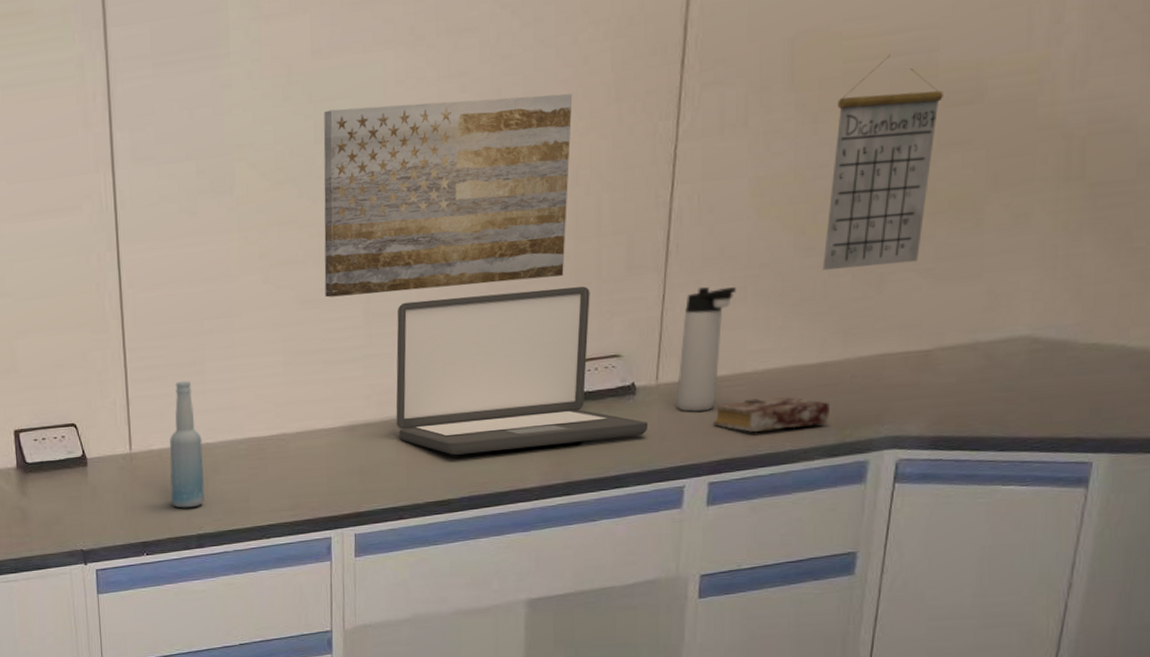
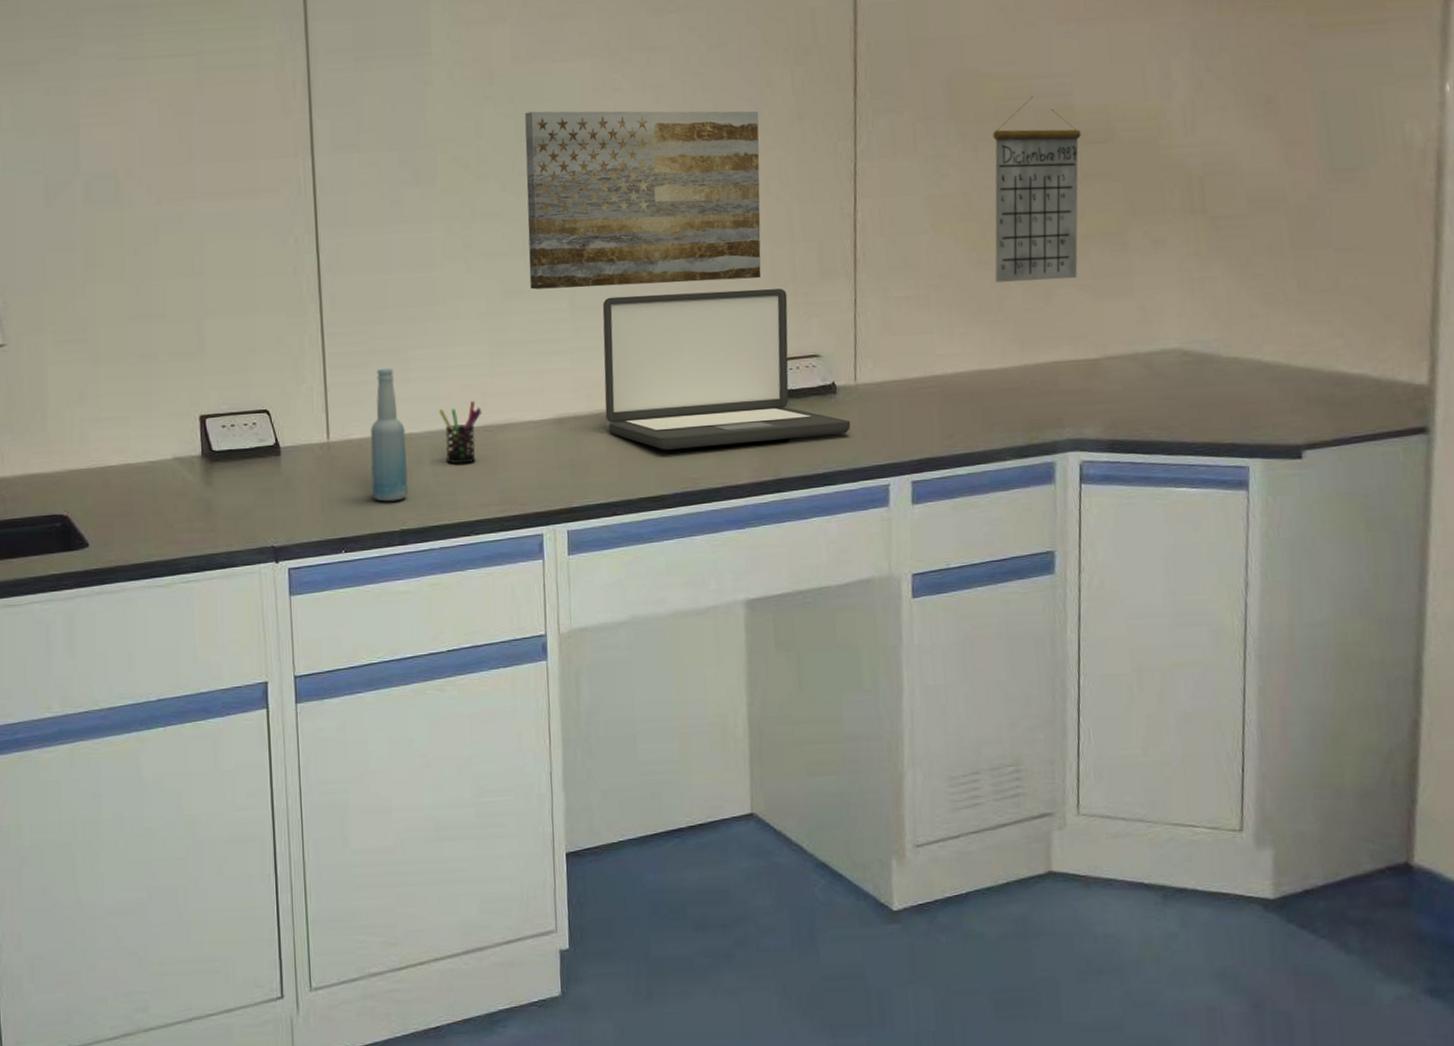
pen holder: none [234,411,276,472] -> present [439,401,482,464]
thermos bottle: present [676,286,736,412] -> none [874,293,921,412]
book: present [712,397,830,432] -> none [910,399,1016,432]

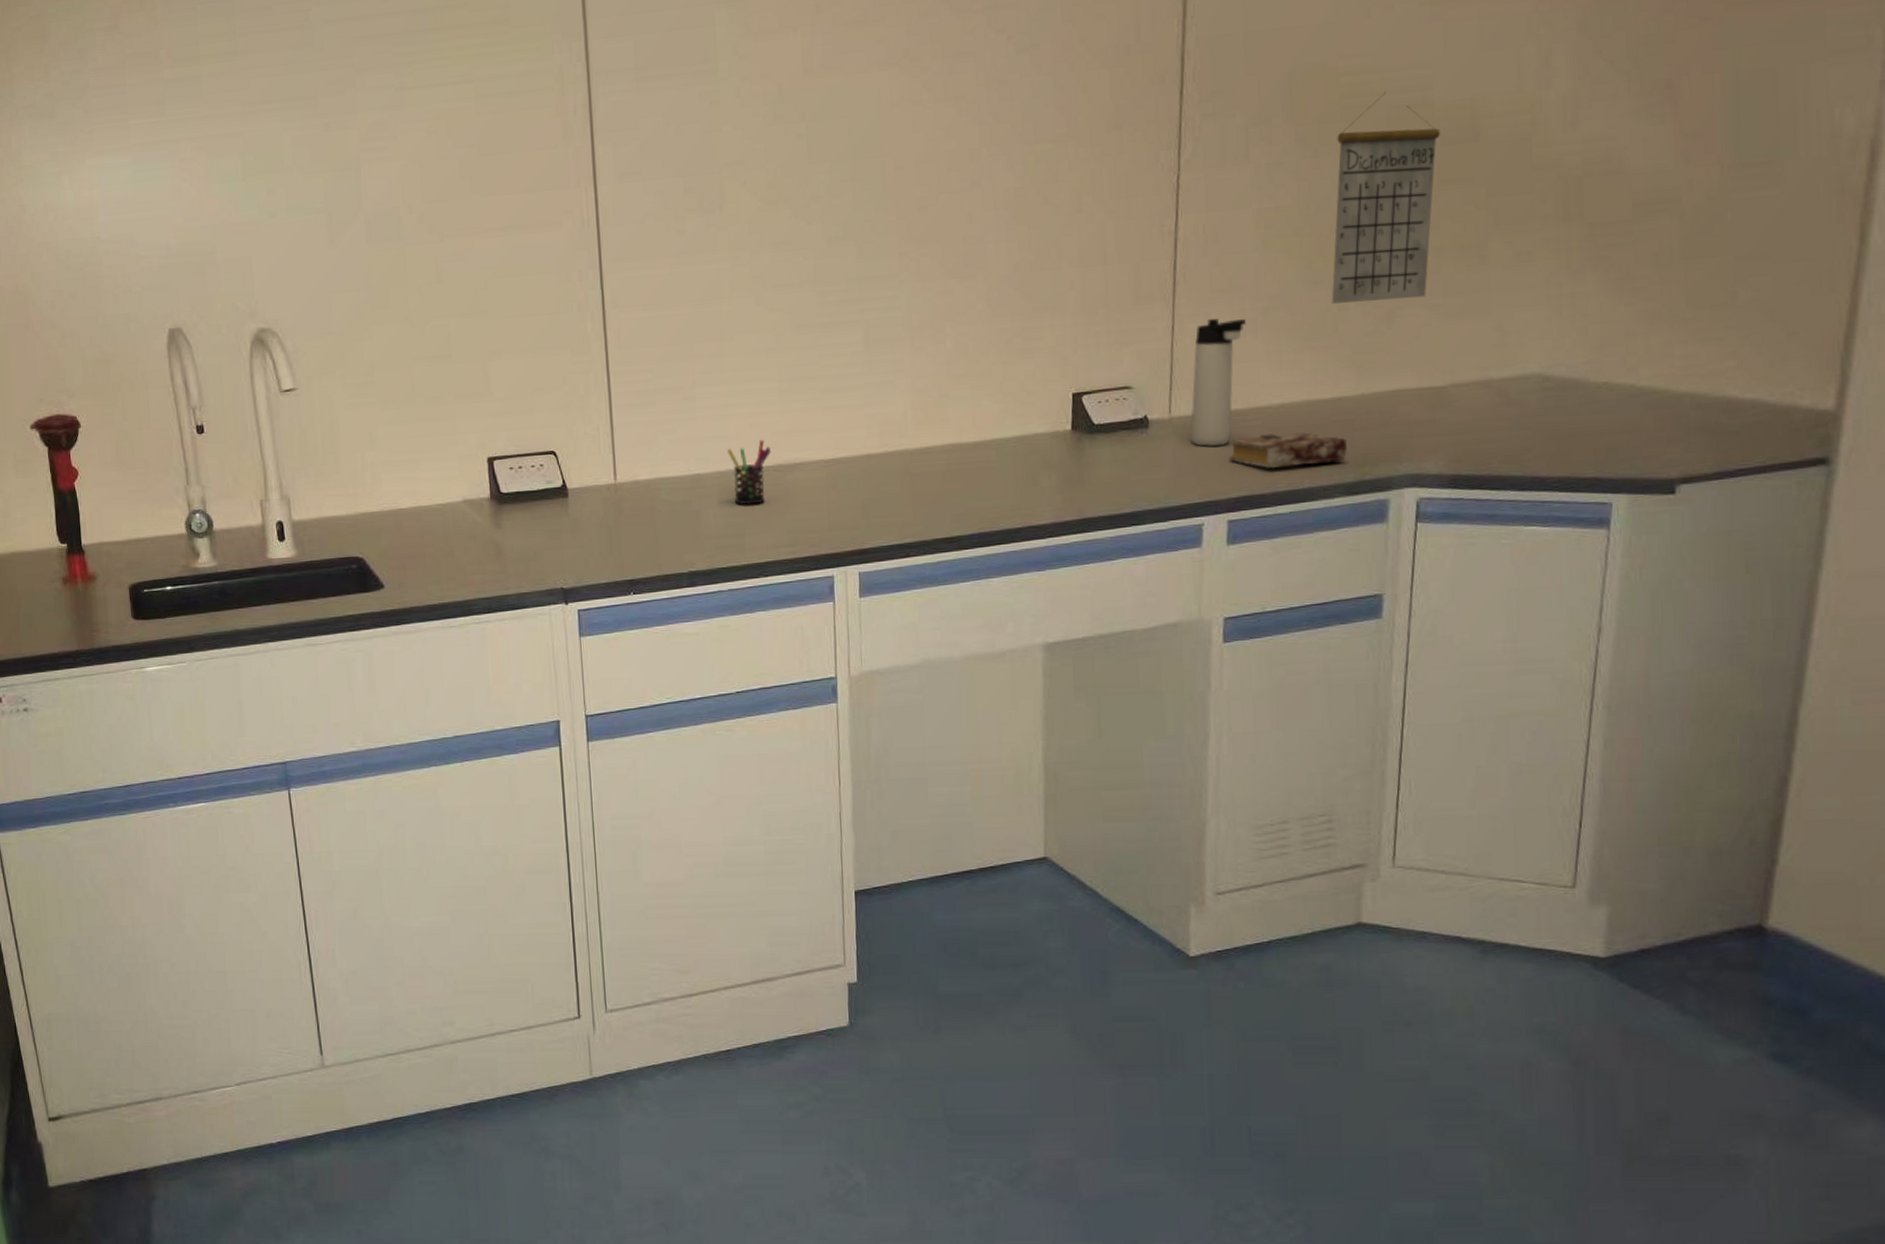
bottle: present [370,368,409,502] -> none [658,406,697,544]
wall art: present [524,110,761,290] -> none [817,120,1072,322]
laptop: present [602,288,851,450] -> none [898,315,1163,489]
thermos bottle: none [874,293,921,412] -> present [1190,318,1246,447]
book: none [910,399,1016,432] -> present [1228,432,1347,468]

